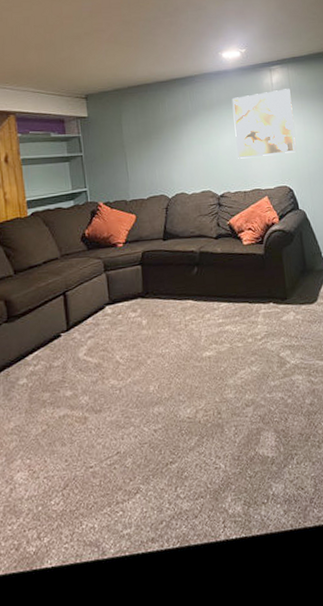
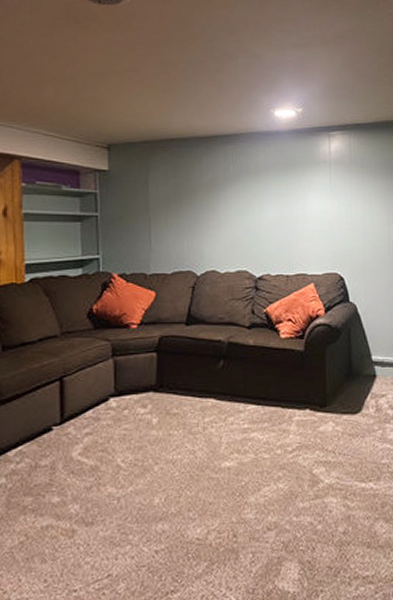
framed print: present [232,89,297,159] -> none [281,159,352,237]

